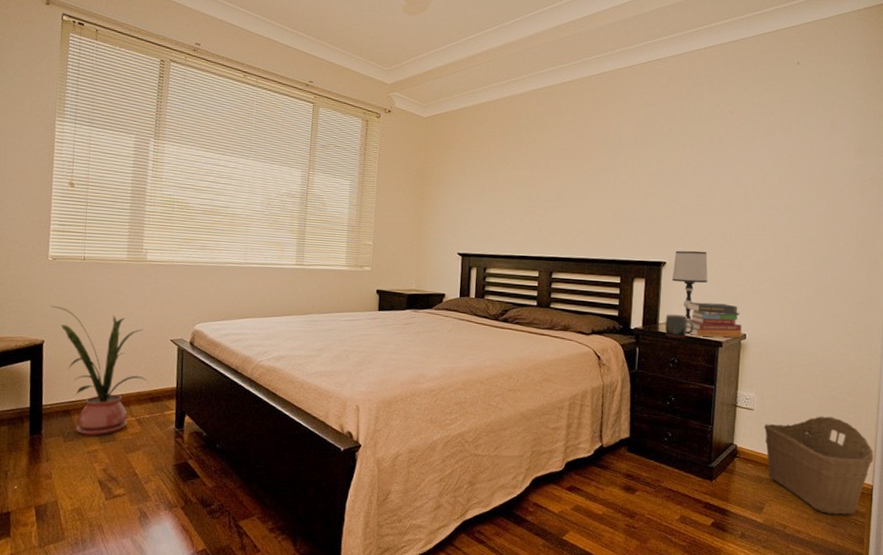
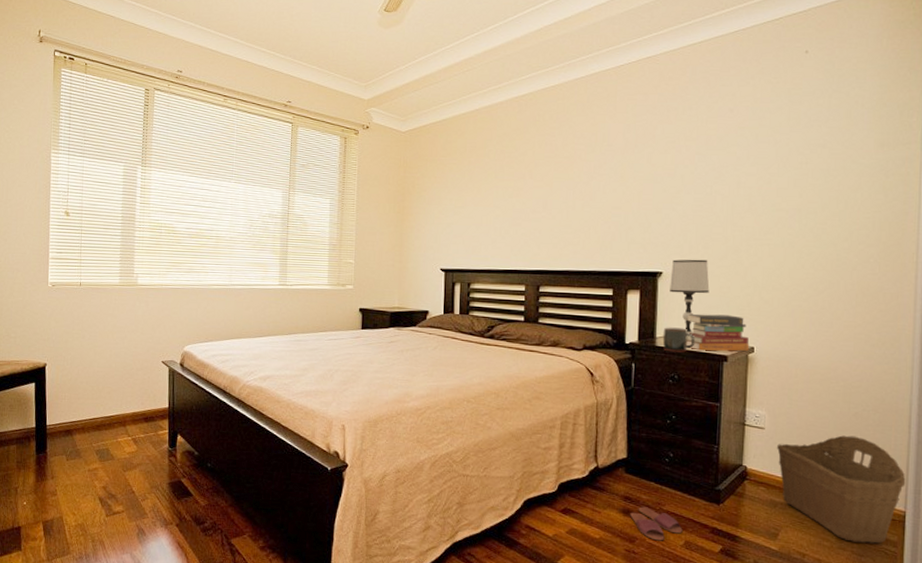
house plant: present [51,305,147,436] -> none [52,330,141,455]
slippers: none [631,483,679,516] -> present [630,506,683,541]

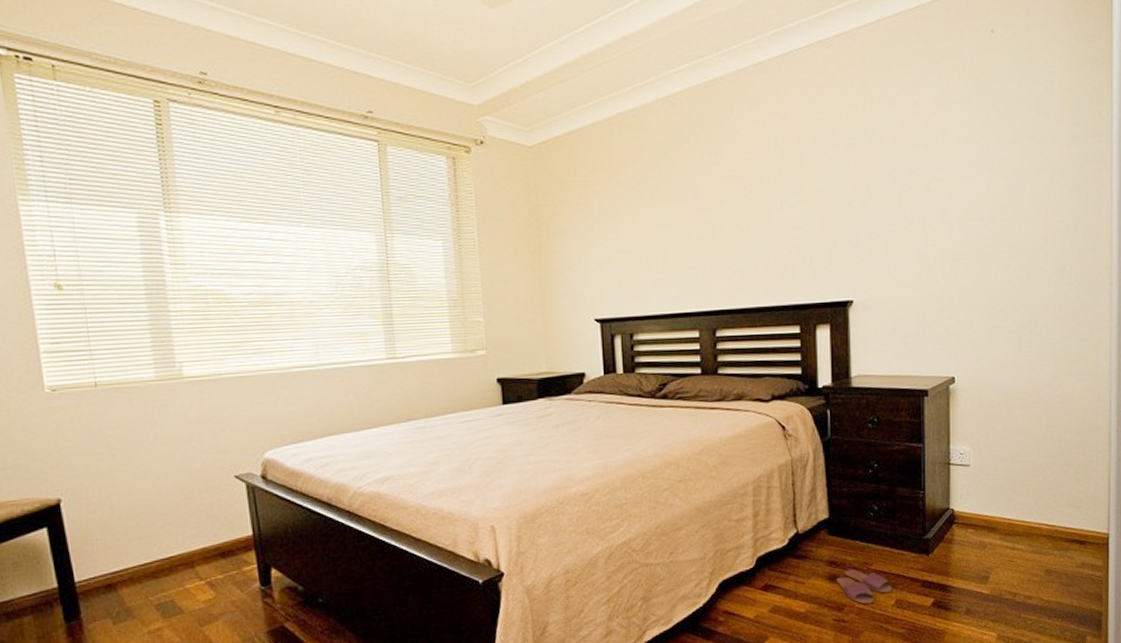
mug: present [662,327,696,353] -> none [858,363,894,392]
table lamp: present [670,259,710,334] -> none [862,282,905,370]
books: present [686,313,750,352] -> none [883,343,950,388]
wicker basket: present [777,435,906,544] -> none [983,461,1108,574]

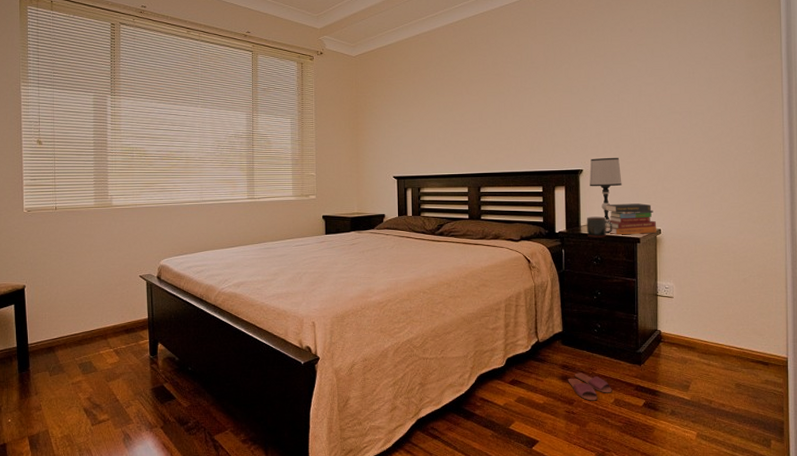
mug: none [858,363,894,392] -> present [586,216,613,238]
table lamp: none [862,282,905,370] -> present [589,157,622,222]
books: none [883,343,950,388] -> present [606,203,657,235]

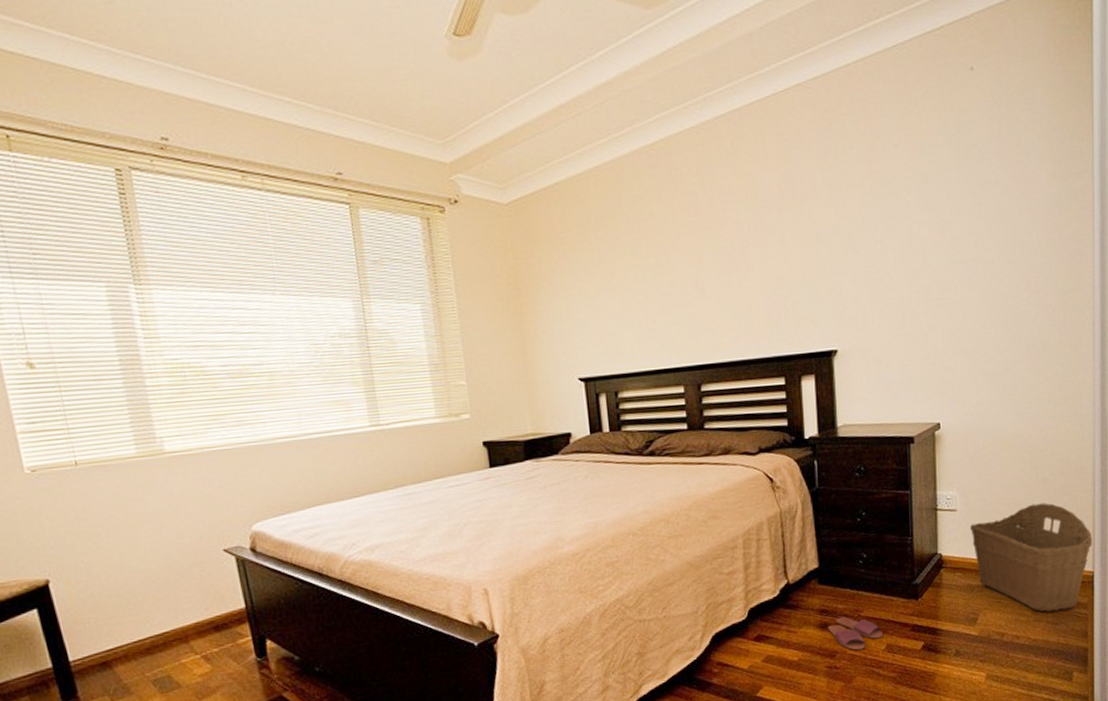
mug: present [586,216,613,238] -> none [844,412,879,441]
table lamp: present [589,157,622,222] -> none [846,329,889,419]
books: present [606,203,657,235] -> none [869,390,935,436]
wicker basket: none [684,298,786,388] -> present [970,502,1093,613]

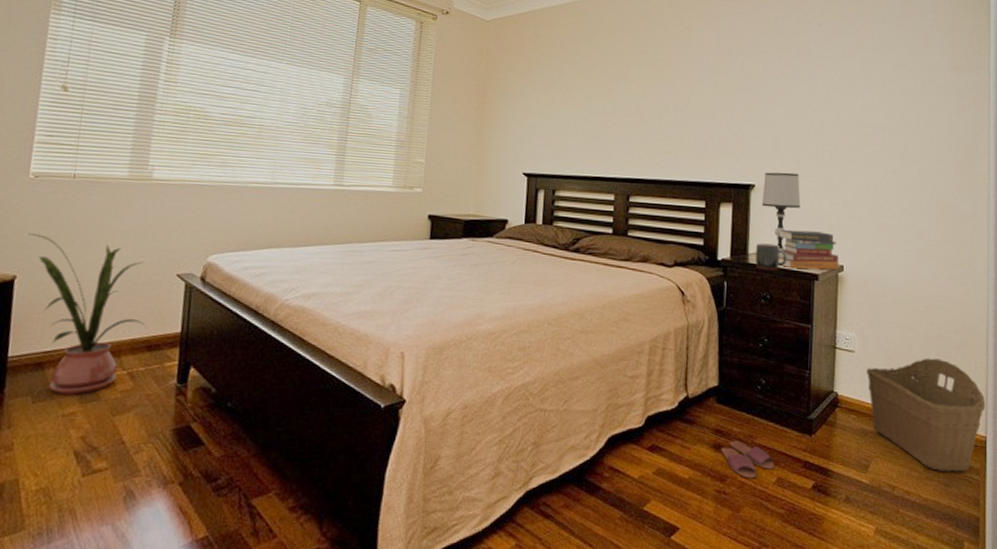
house plant: none [46,531,204,689] -> present [28,232,144,395]
mug: none [844,412,879,441] -> present [755,243,787,270]
table lamp: none [846,329,889,419] -> present [762,172,801,251]
books: none [869,390,935,436] -> present [778,229,839,270]

